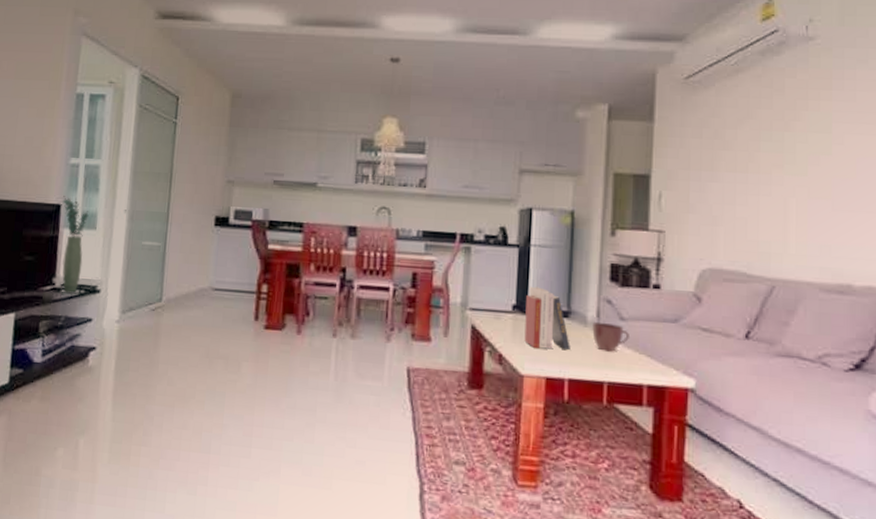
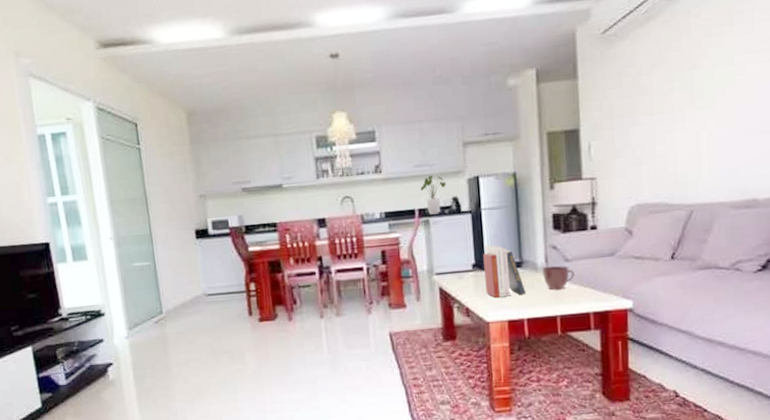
vase: present [62,196,89,293] -> none [49,234,84,320]
house plant: none [465,199,495,242] -> present [420,175,446,215]

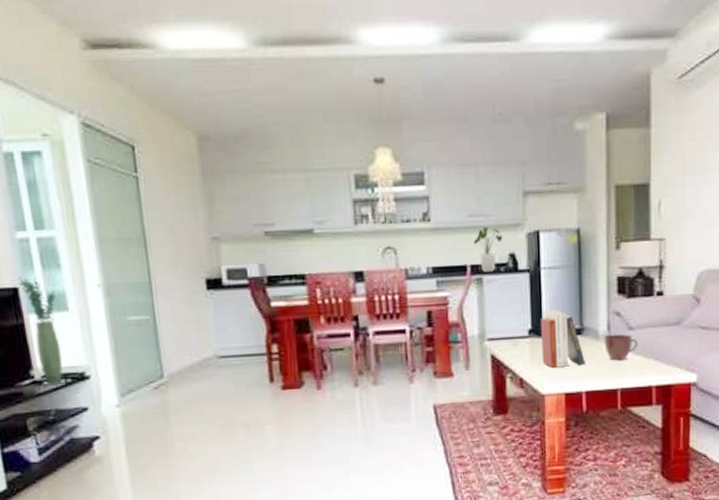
vase: none [49,234,84,320] -> present [18,277,63,384]

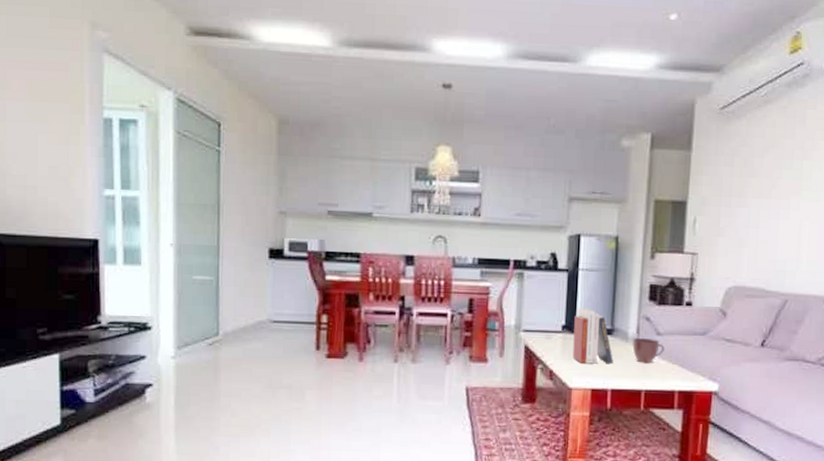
vase: present [18,277,63,384] -> none [100,230,131,330]
house plant: present [473,227,503,272] -> none [518,226,546,268]

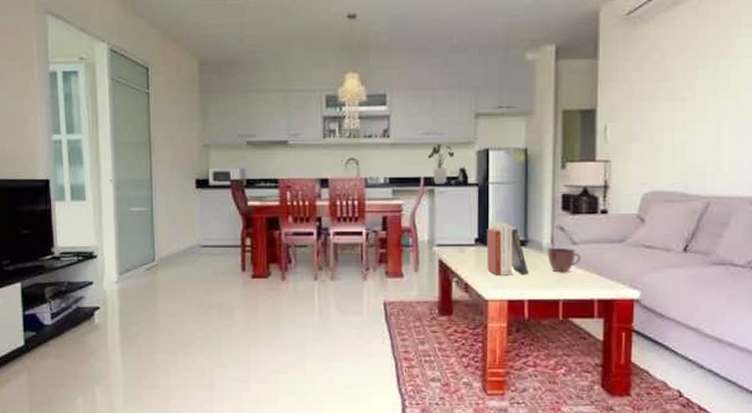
house plant: none [518,226,546,268] -> present [427,144,455,184]

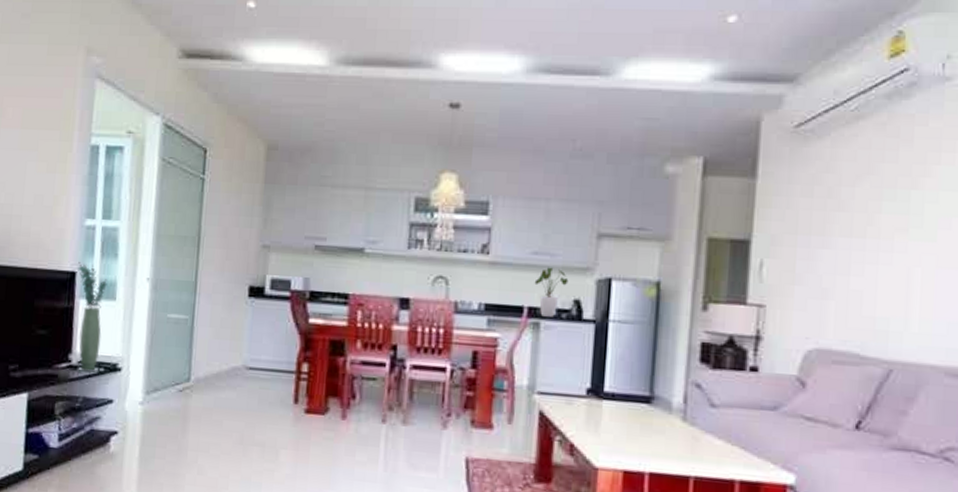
vase: none [50,171,77,260] -> present [78,262,108,371]
books: present [487,220,528,275] -> none [599,367,652,441]
cup: present [547,248,581,273] -> none [678,409,721,443]

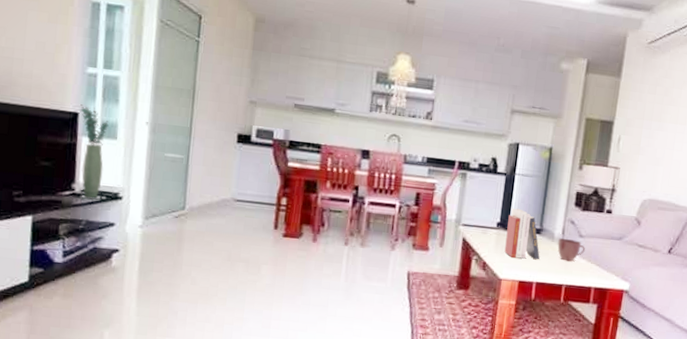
house plant: present [534,267,569,317] -> none [464,132,489,170]
books: none [599,367,652,441] -> present [504,208,540,260]
cup: none [678,409,721,443] -> present [557,238,585,262]

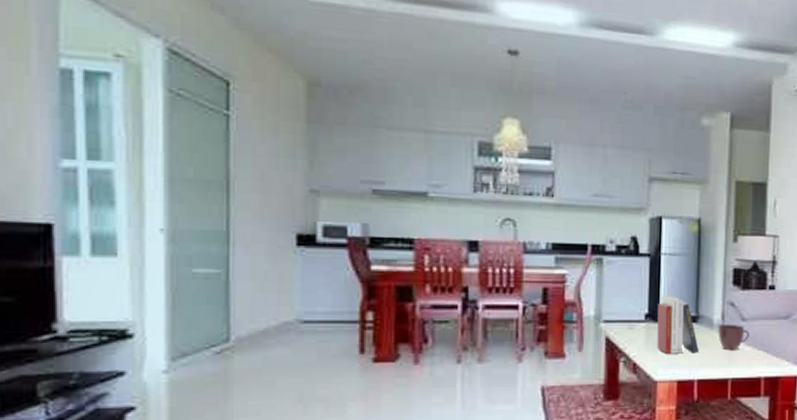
vase: present [80,104,109,198] -> none [55,212,102,341]

